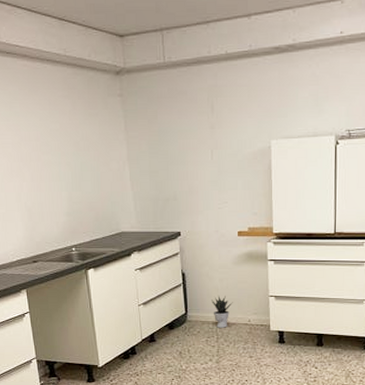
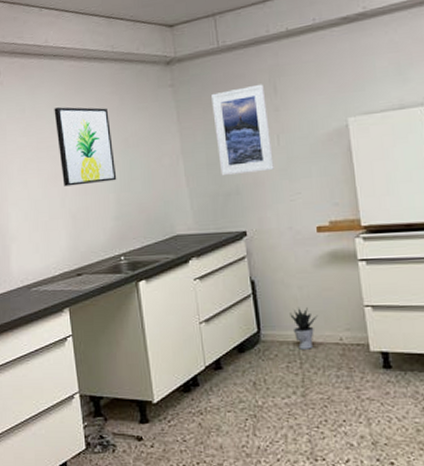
wall art: none [8,106,69,182] -> present [54,107,117,187]
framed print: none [156,102,207,183] -> present [211,84,274,176]

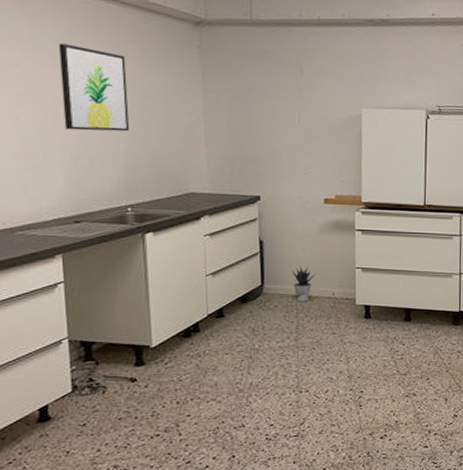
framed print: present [211,84,274,176] -> none [239,63,293,145]

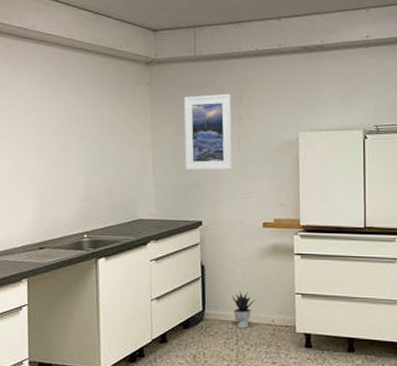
wall art: present [58,43,130,132] -> none [33,90,89,165]
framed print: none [239,63,293,145] -> present [184,93,233,171]

